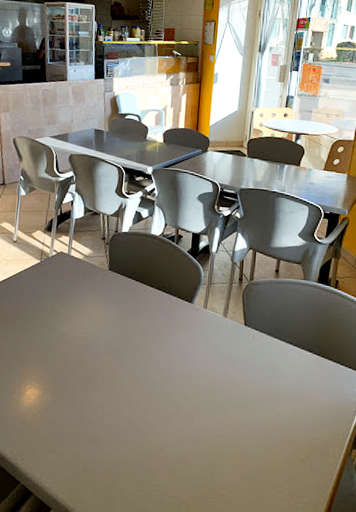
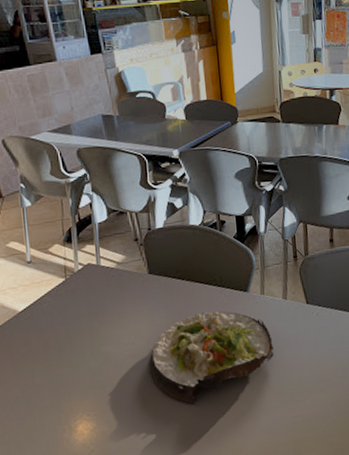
salad plate: none [95,313,208,394] -> present [149,311,274,404]

